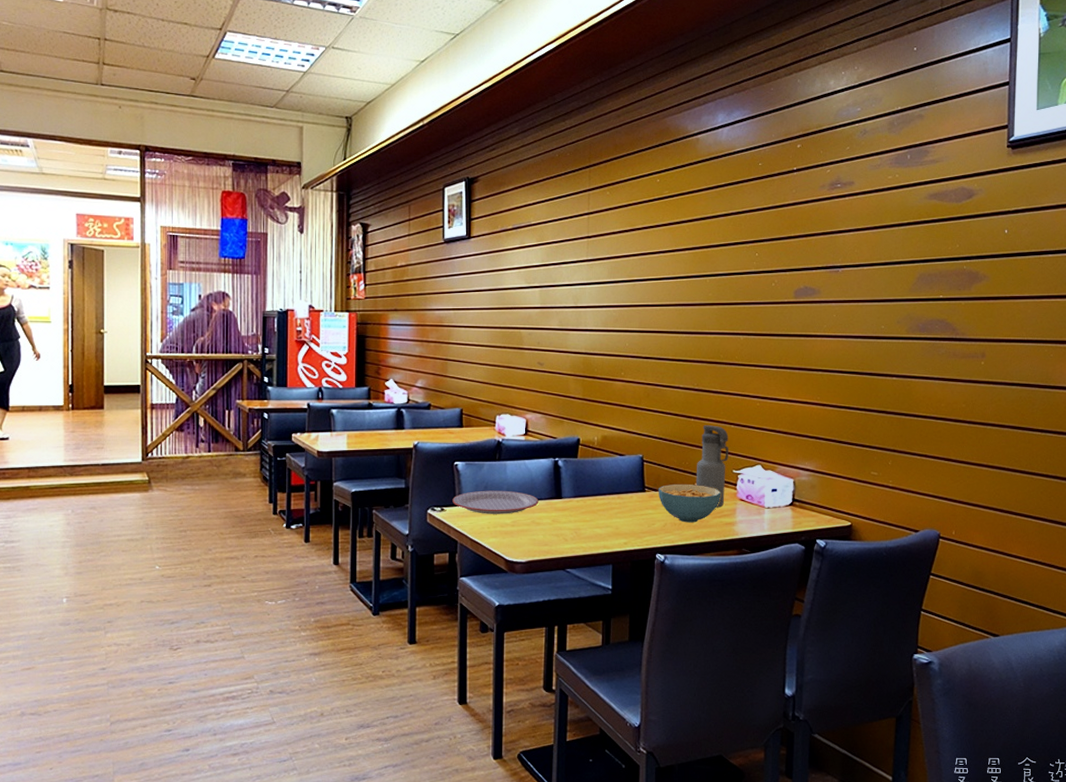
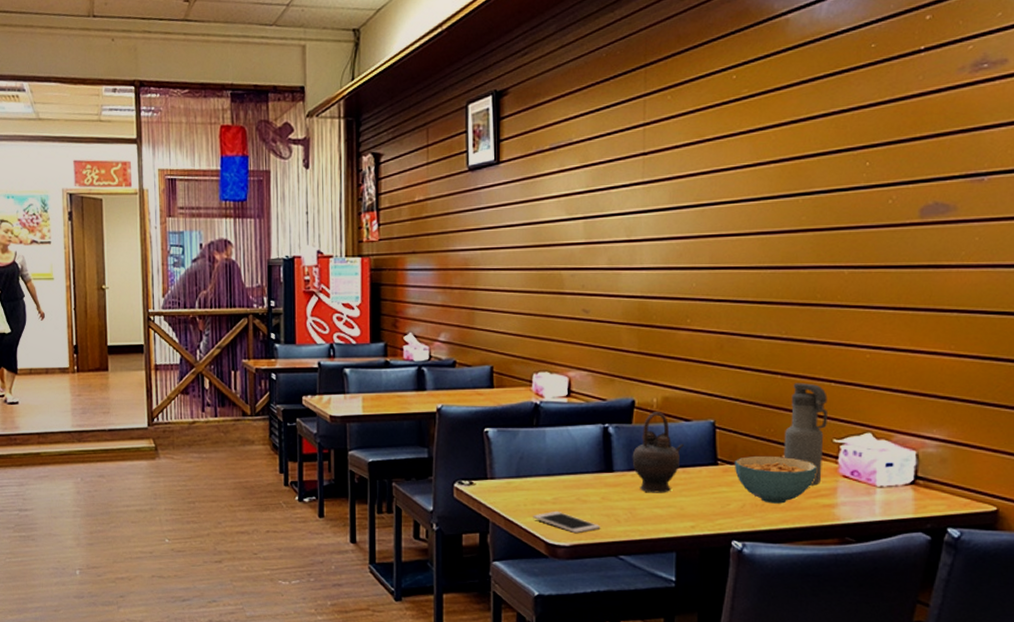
plate: present [452,490,539,514] -> none [482,461,585,490]
cell phone: none [495,532,552,551] -> present [533,510,601,534]
teapot: none [577,448,619,516] -> present [632,412,684,493]

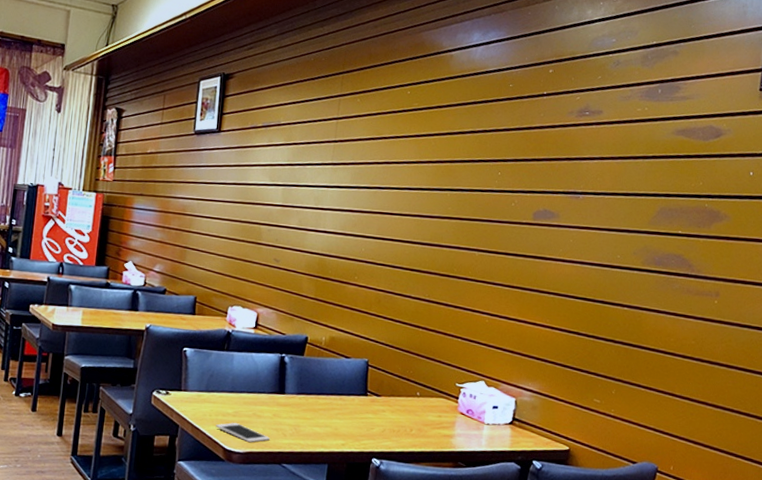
teapot: present [632,412,684,493] -> none [300,348,343,415]
cereal bowl: present [734,455,818,504] -> none [380,391,443,432]
water bottle: present [783,383,828,486] -> none [418,336,455,419]

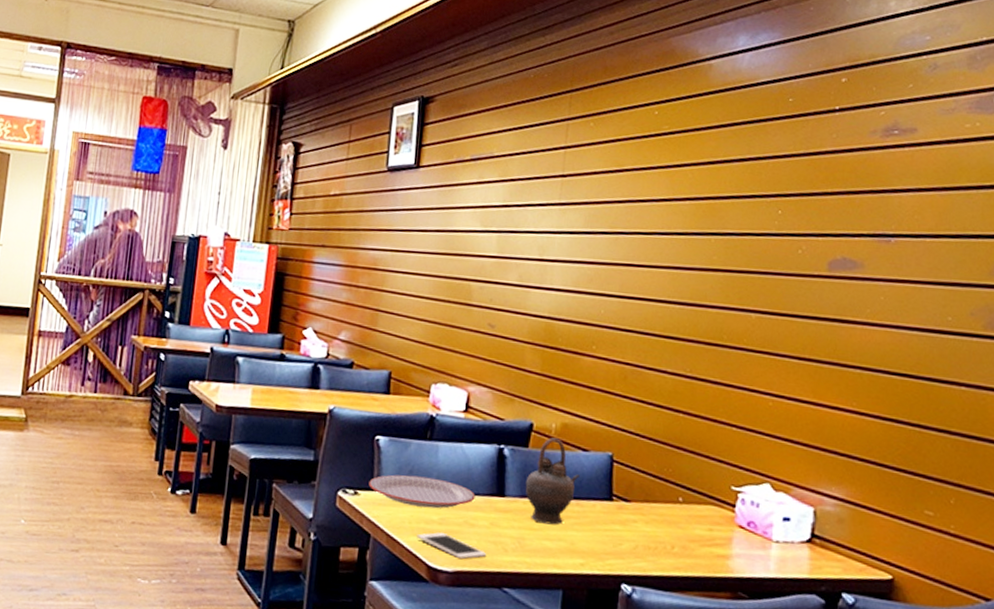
plate: none [178,378,262,404] -> present [369,474,476,509]
teapot: none [300,348,343,415] -> present [525,438,580,525]

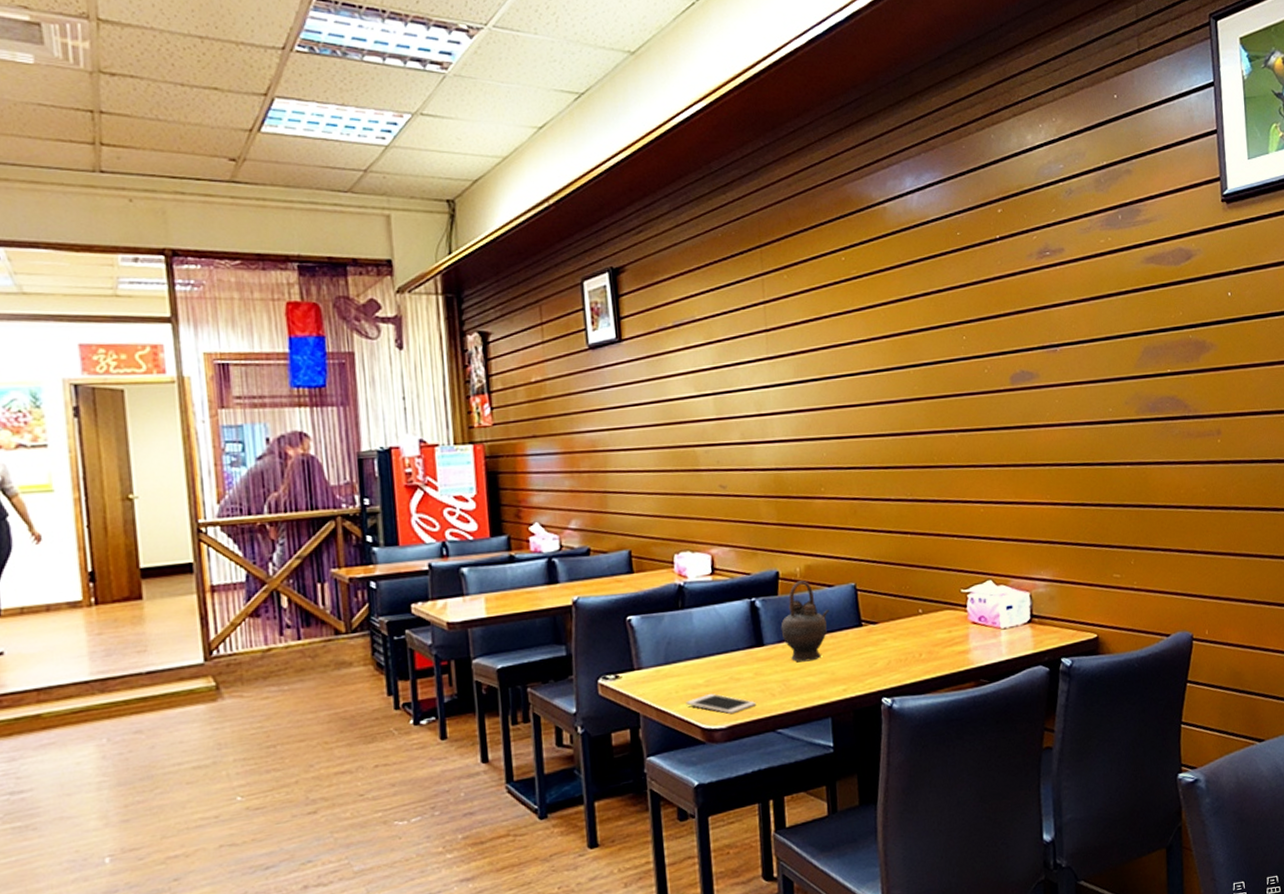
plate: present [369,474,476,509] -> none [628,644,736,676]

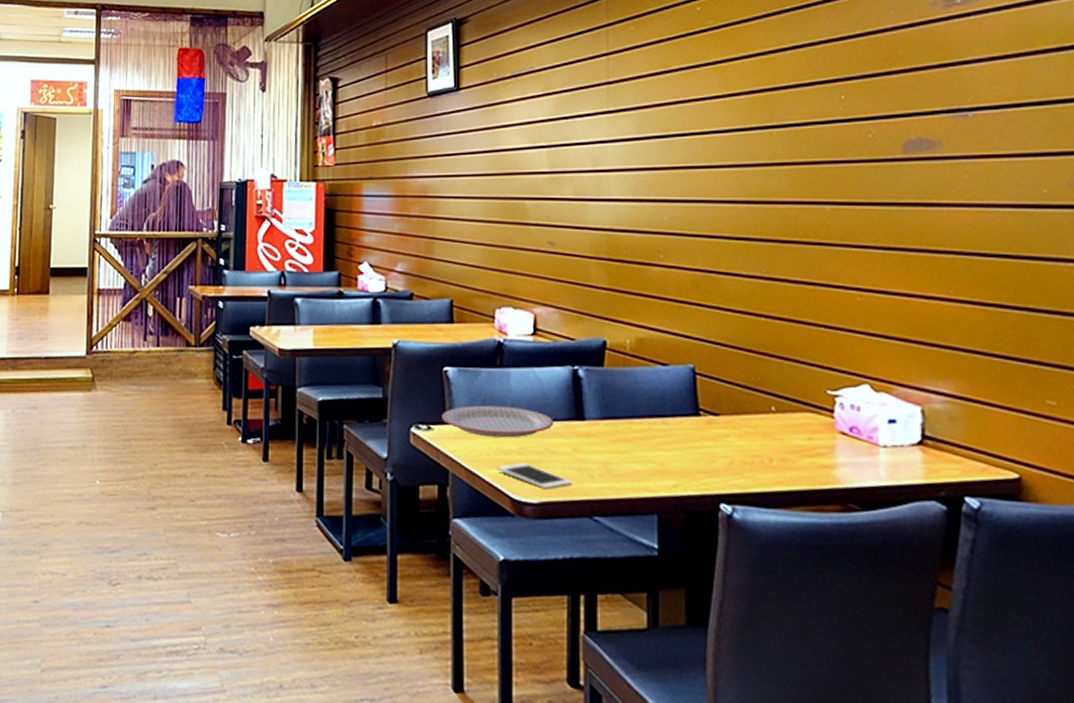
plate: none [628,644,736,676] -> present [442,405,554,438]
teapot: present [780,580,829,662] -> none [605,354,661,446]

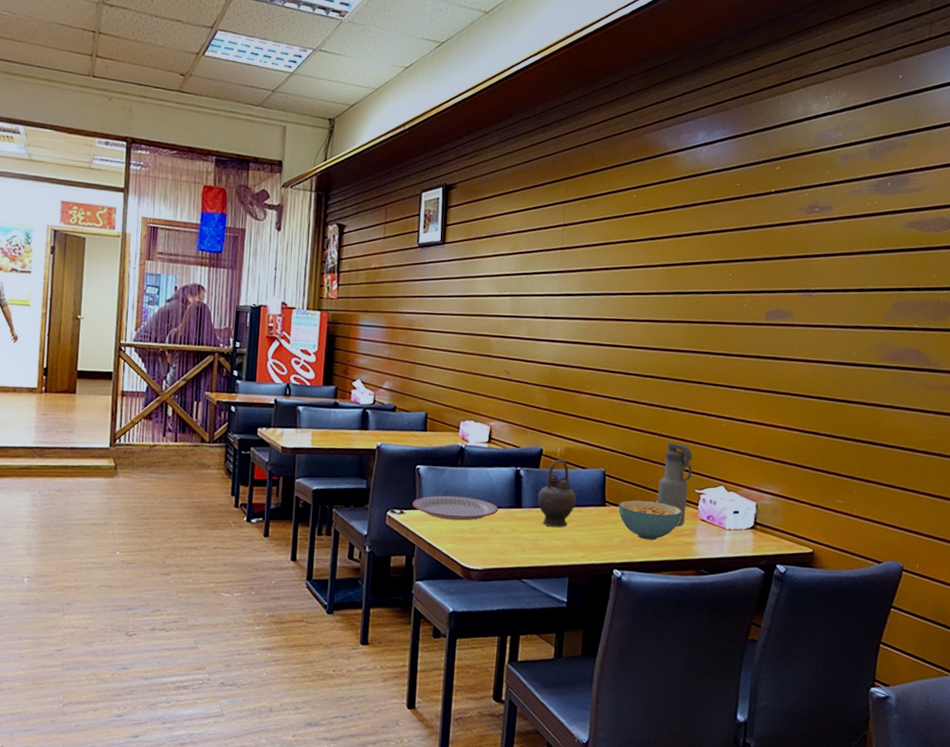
cell phone: present [497,462,573,490] -> none [452,539,509,560]
teapot: none [605,354,661,446] -> present [537,459,580,528]
cereal bowl: none [718,406,812,462] -> present [618,500,683,540]
water bottle: none [772,326,819,443] -> present [657,442,693,527]

